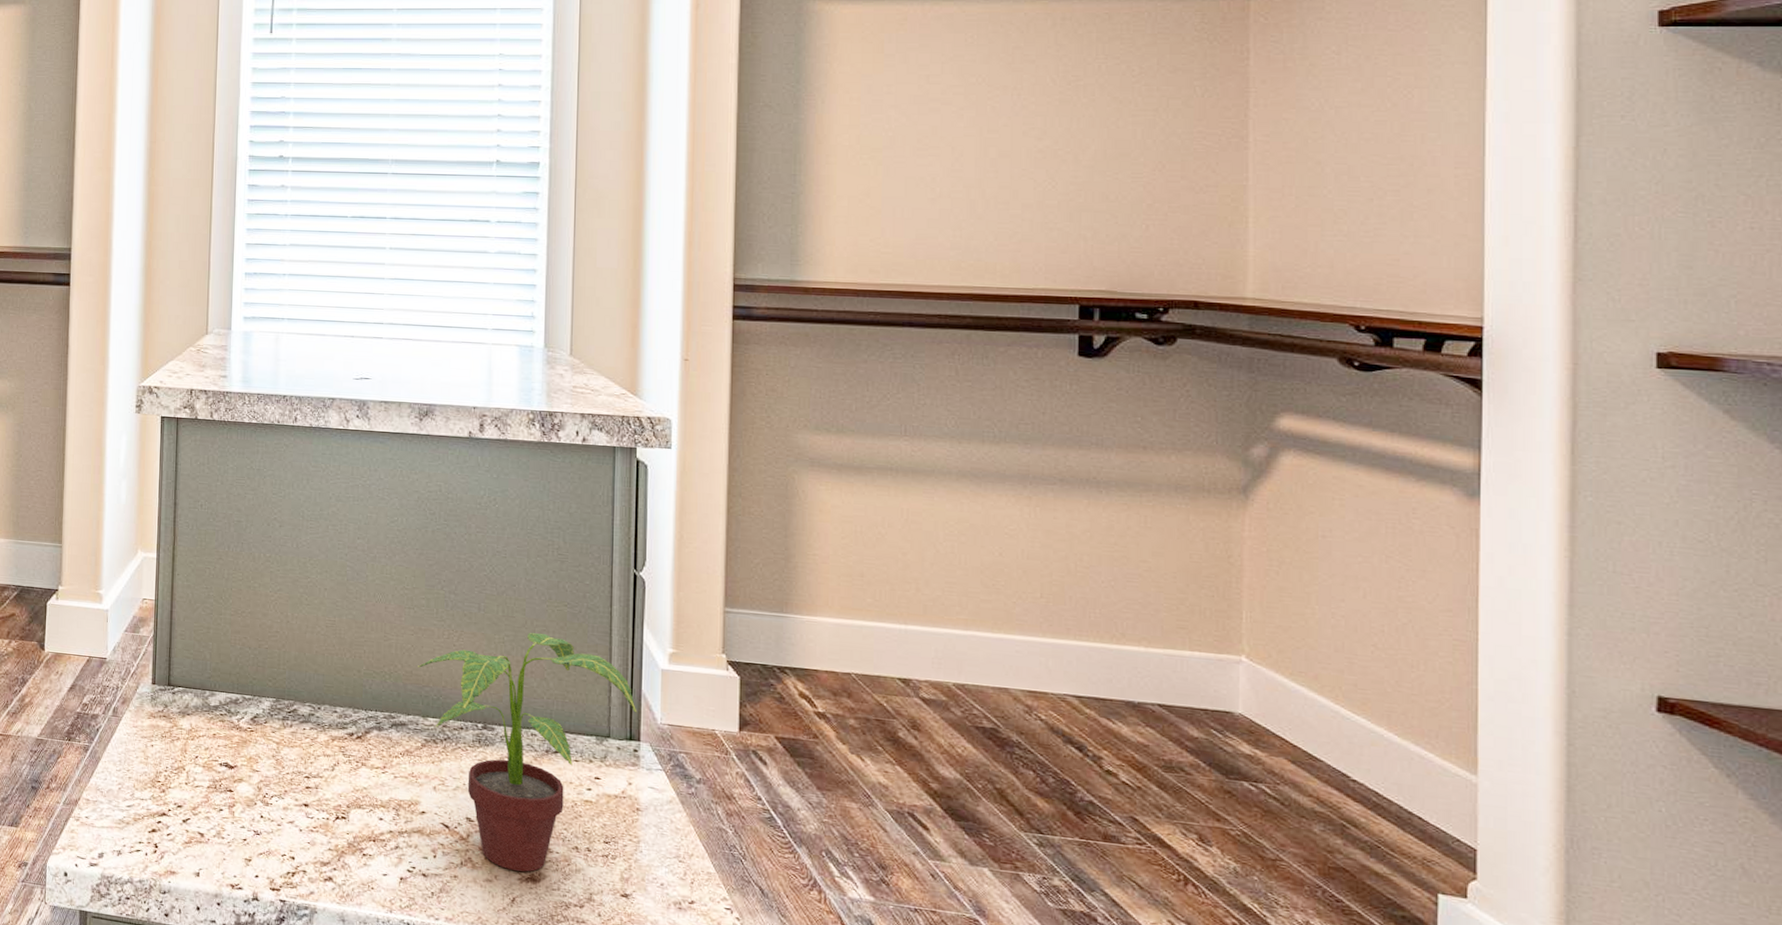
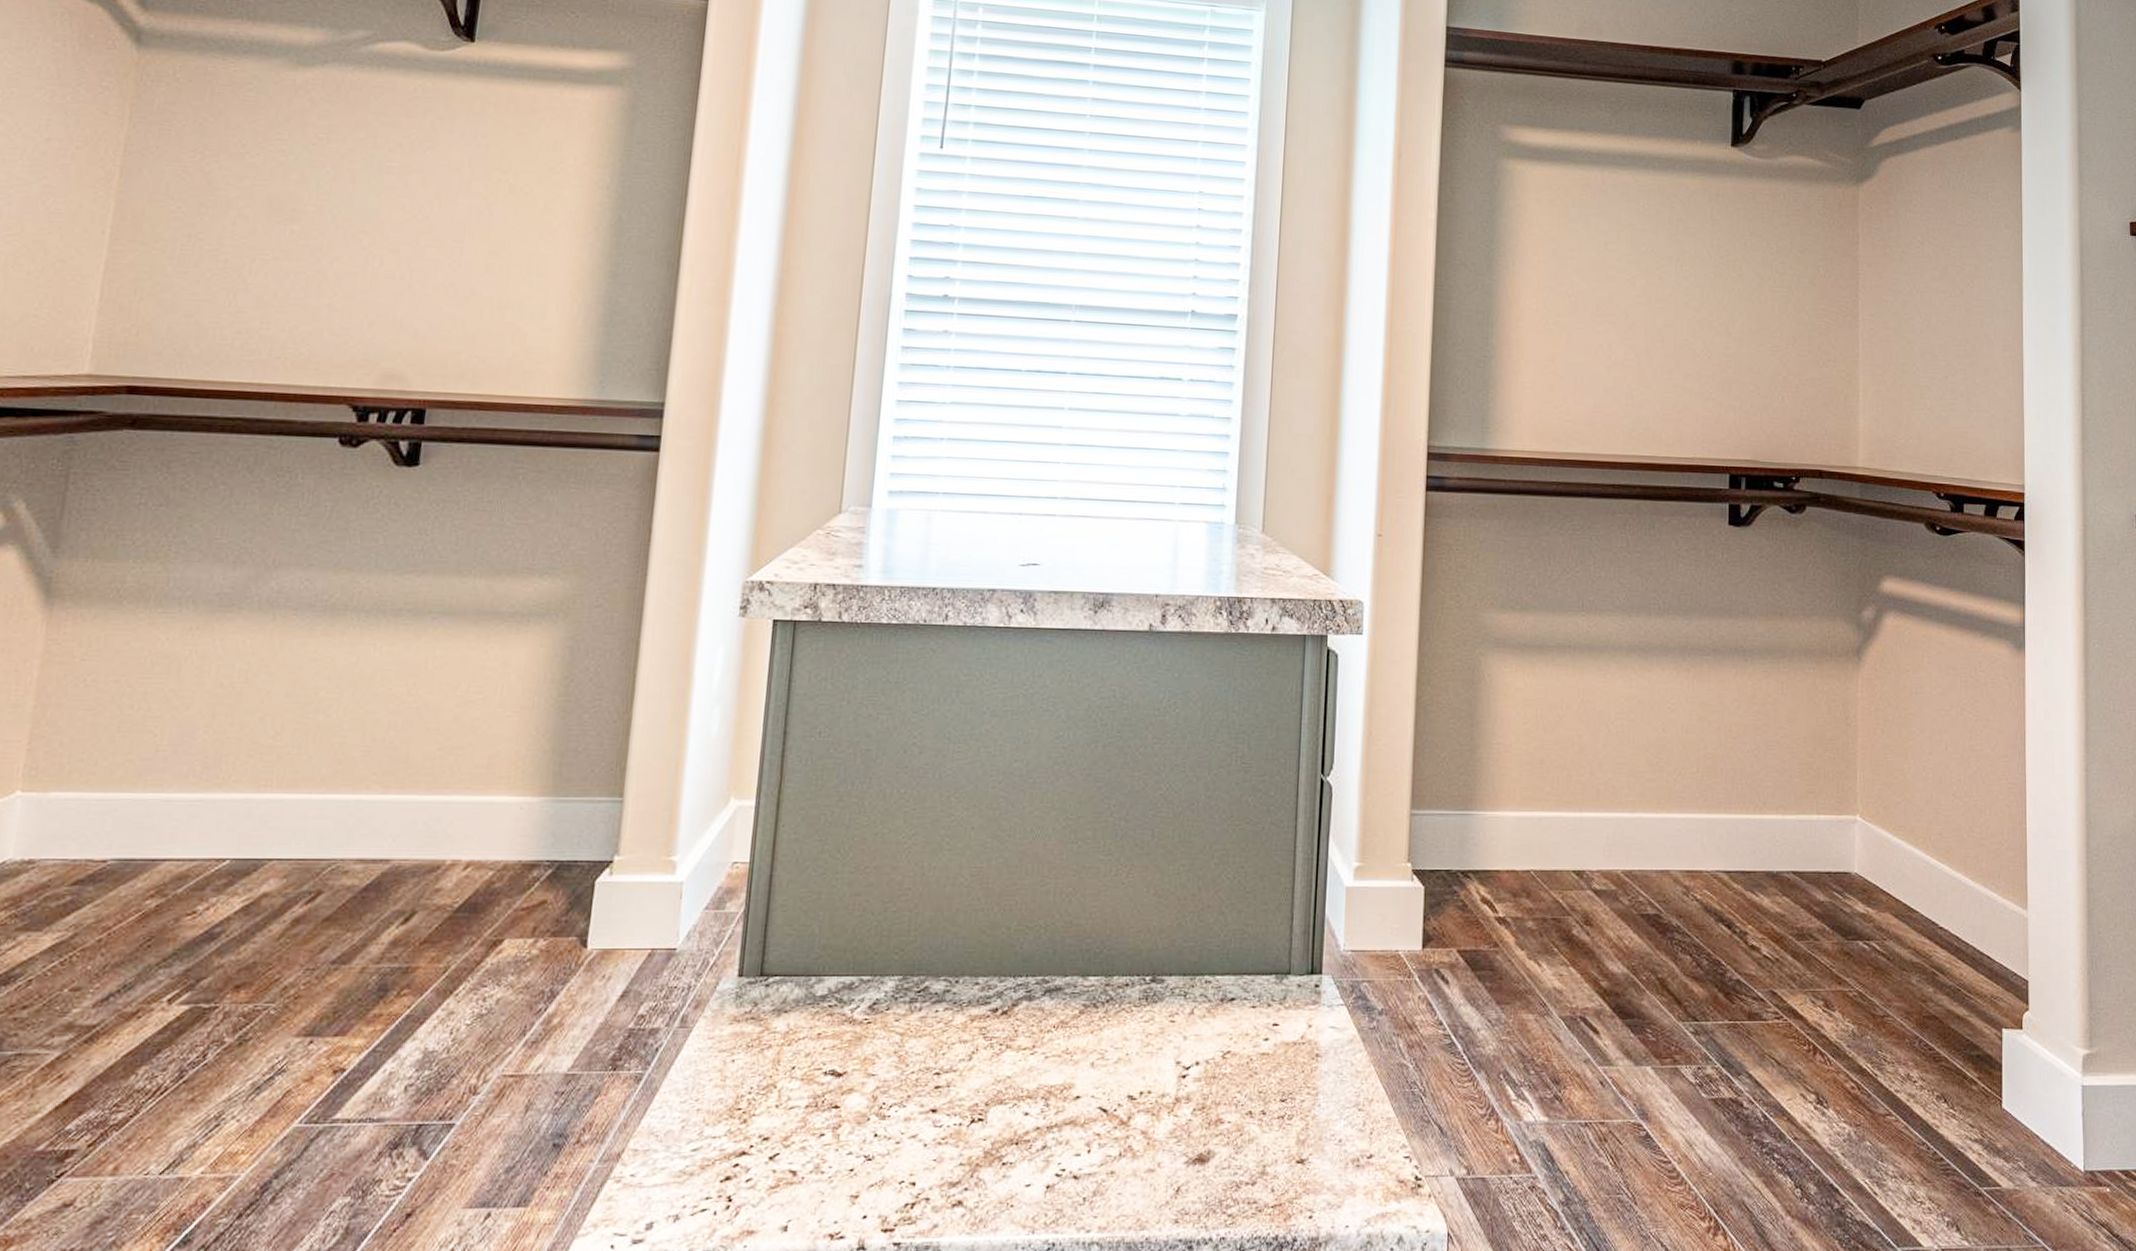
potted plant: present [418,633,638,872] -> none [1079,859,1320,1152]

